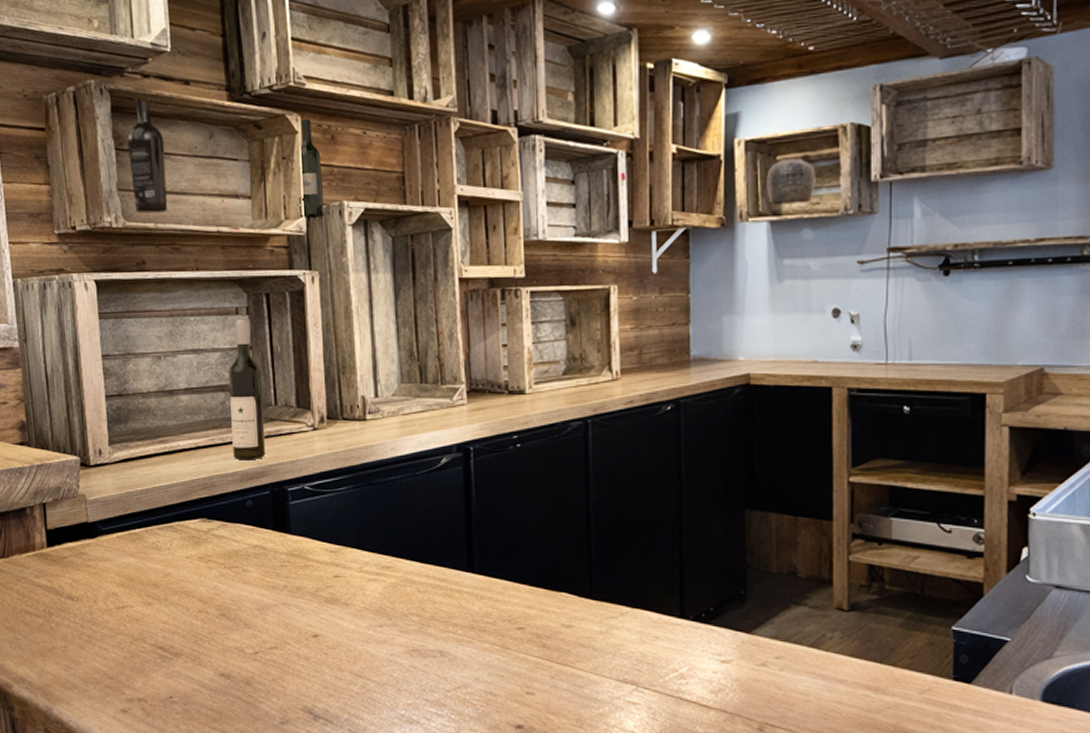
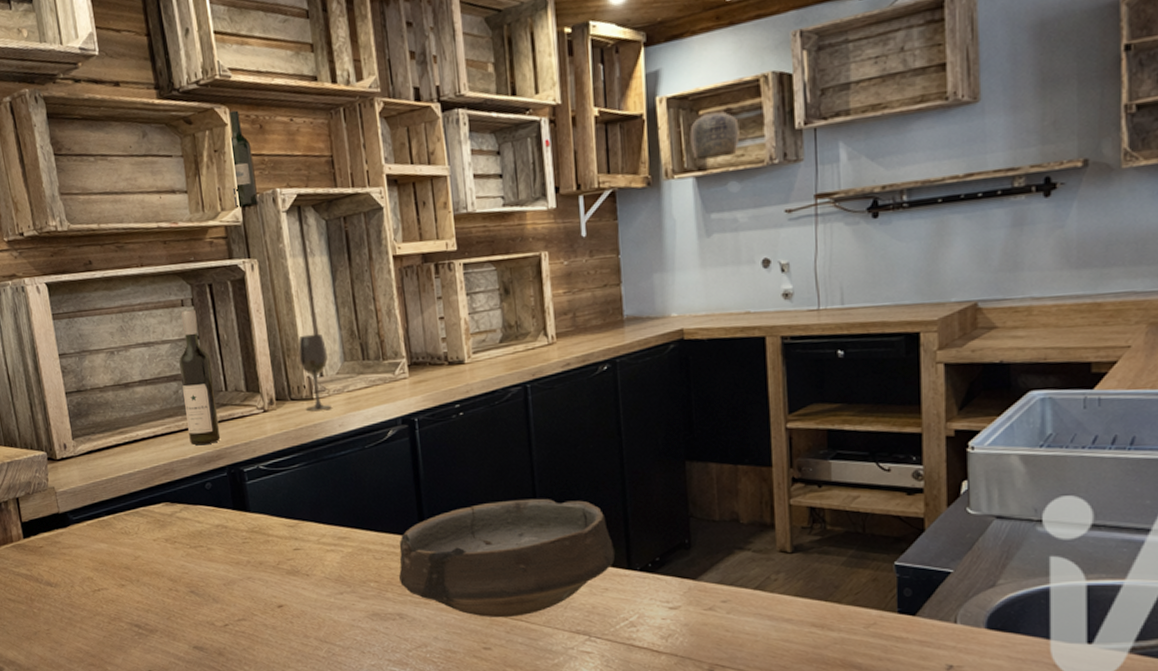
wine bottle: present [127,98,168,214] -> none [64,102,109,216]
wine glass: none [353,352,385,433] -> present [298,333,332,412]
ashtray: none [442,538,669,661] -> present [398,498,616,617]

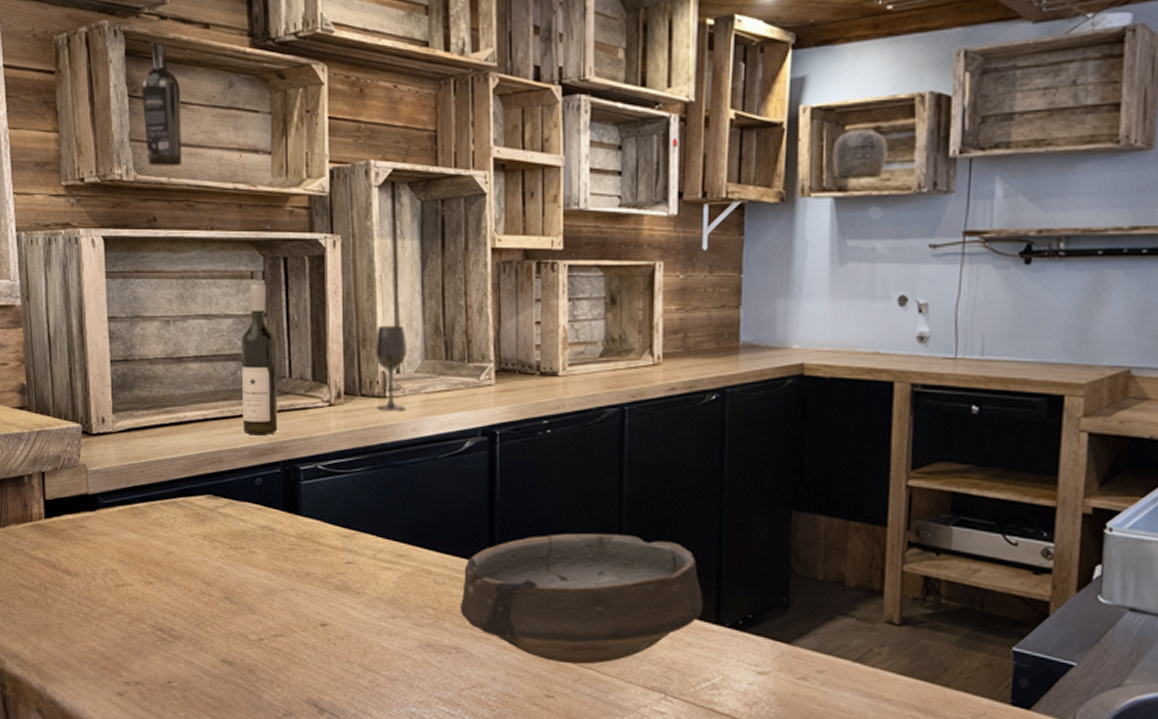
wine bottle: none [64,102,109,216] -> present [141,42,183,167]
wine bottle: present [228,110,260,209] -> none [322,69,350,177]

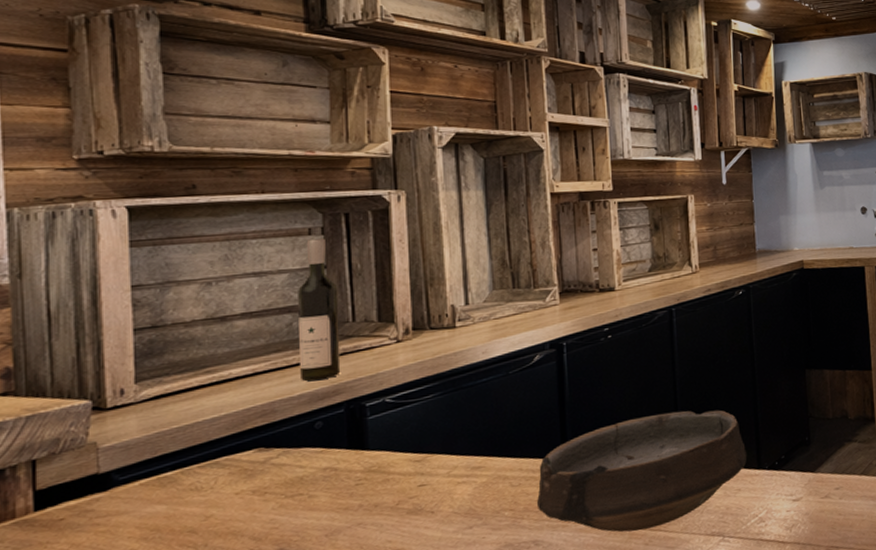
wine bottle: present [141,42,183,167] -> none [180,25,229,138]
wine glass: present [374,325,407,412] -> none [442,263,476,341]
decorative jar: present [832,127,888,179] -> none [807,95,843,131]

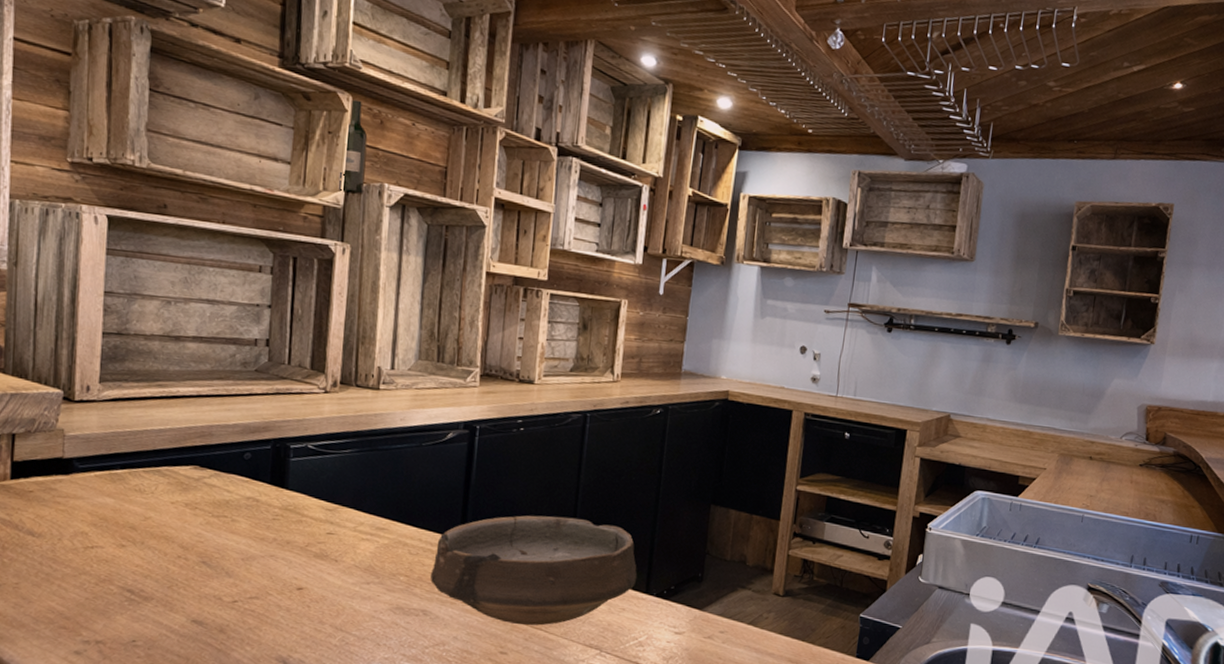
bottle: present [298,237,341,382] -> none [237,276,279,414]
wine bottle: none [384,52,413,142] -> present [338,99,368,195]

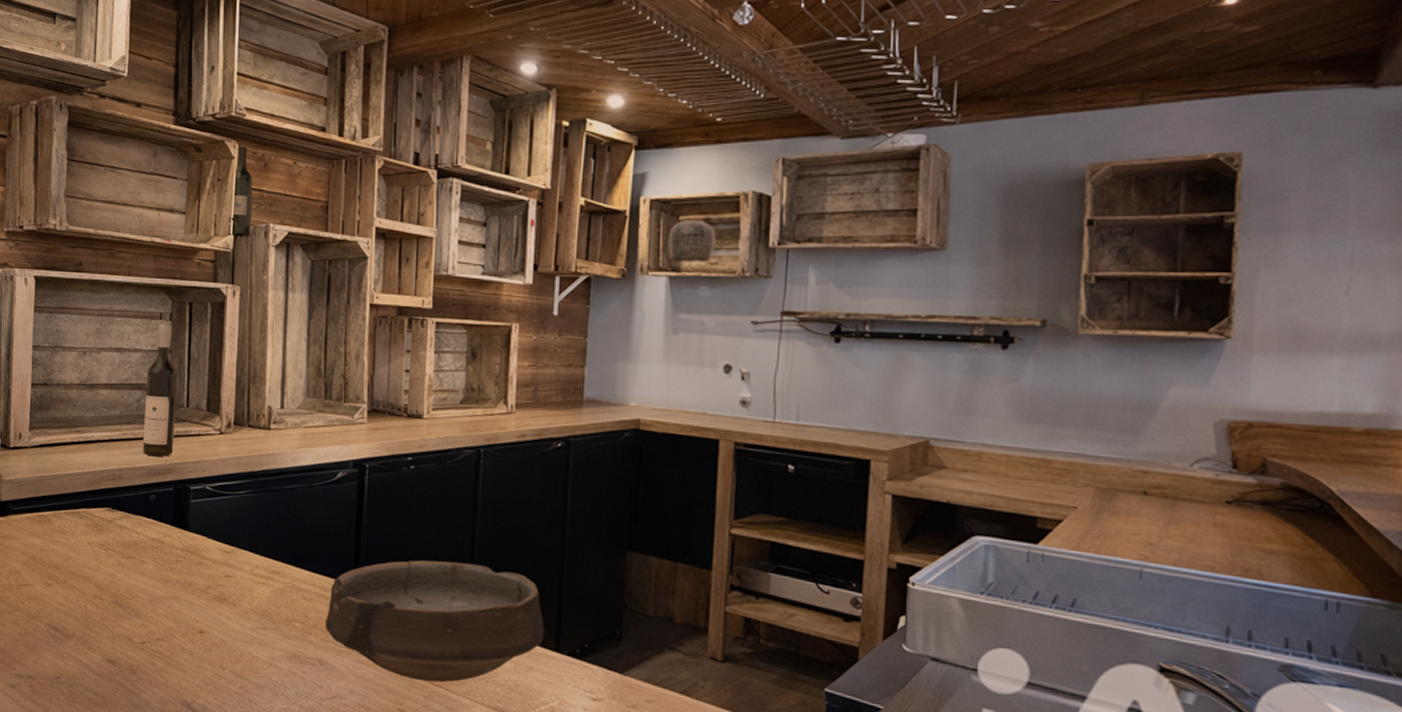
bottle: none [237,276,279,414] -> present [143,322,178,457]
decorative jar: none [761,216,802,256] -> present [668,218,716,262]

